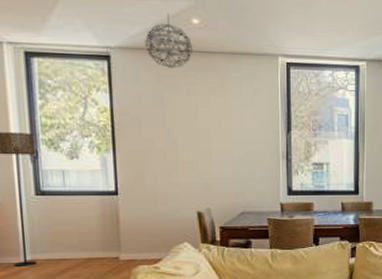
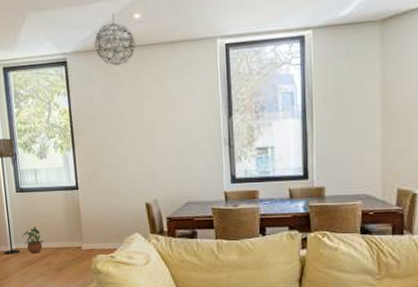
potted plant: none [40,235,70,266] -> present [22,227,44,254]

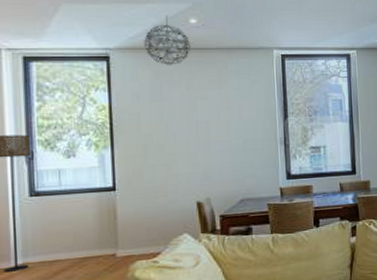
potted plant: present [22,227,44,254] -> none [33,235,64,268]

